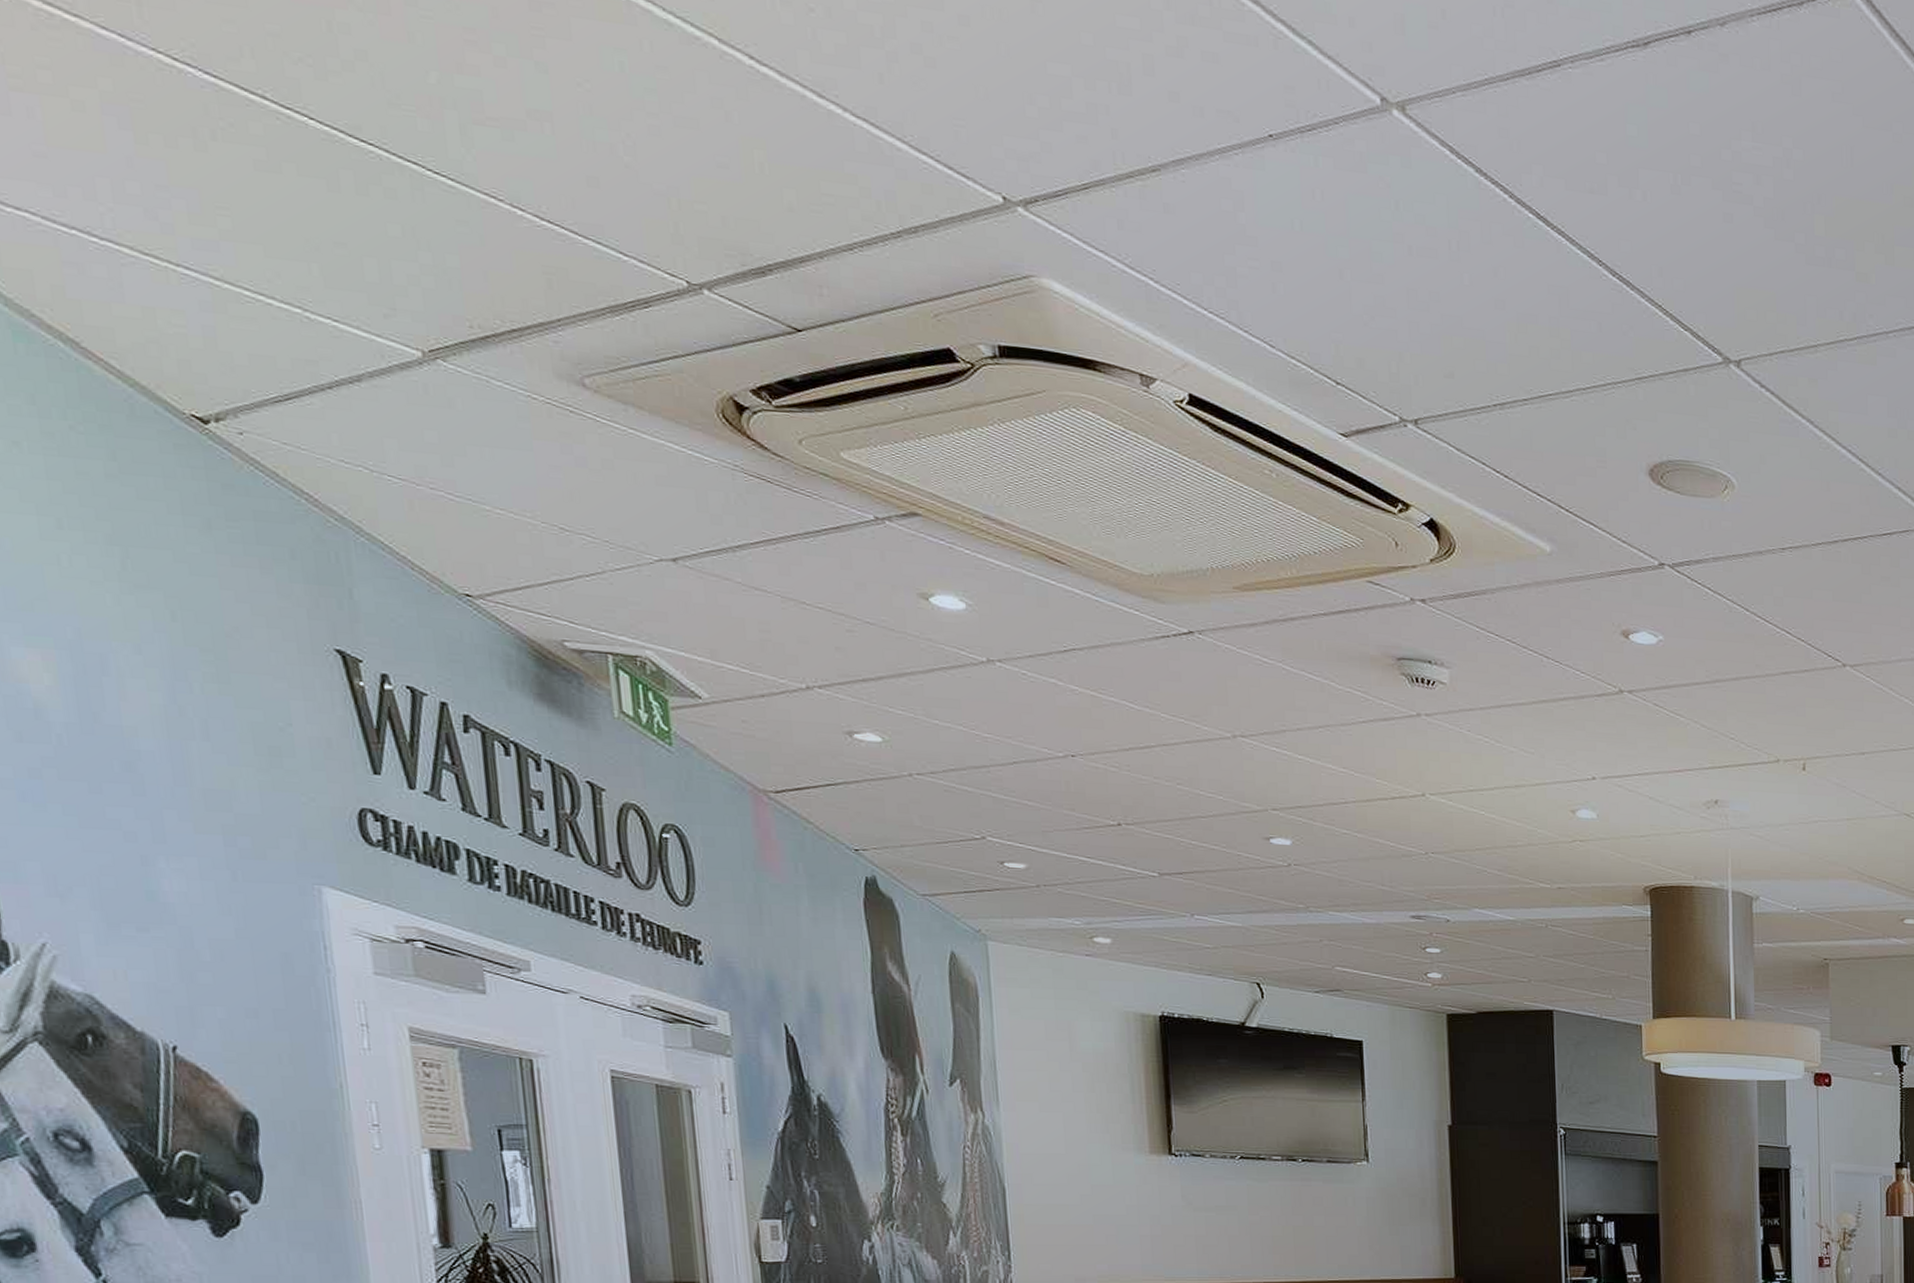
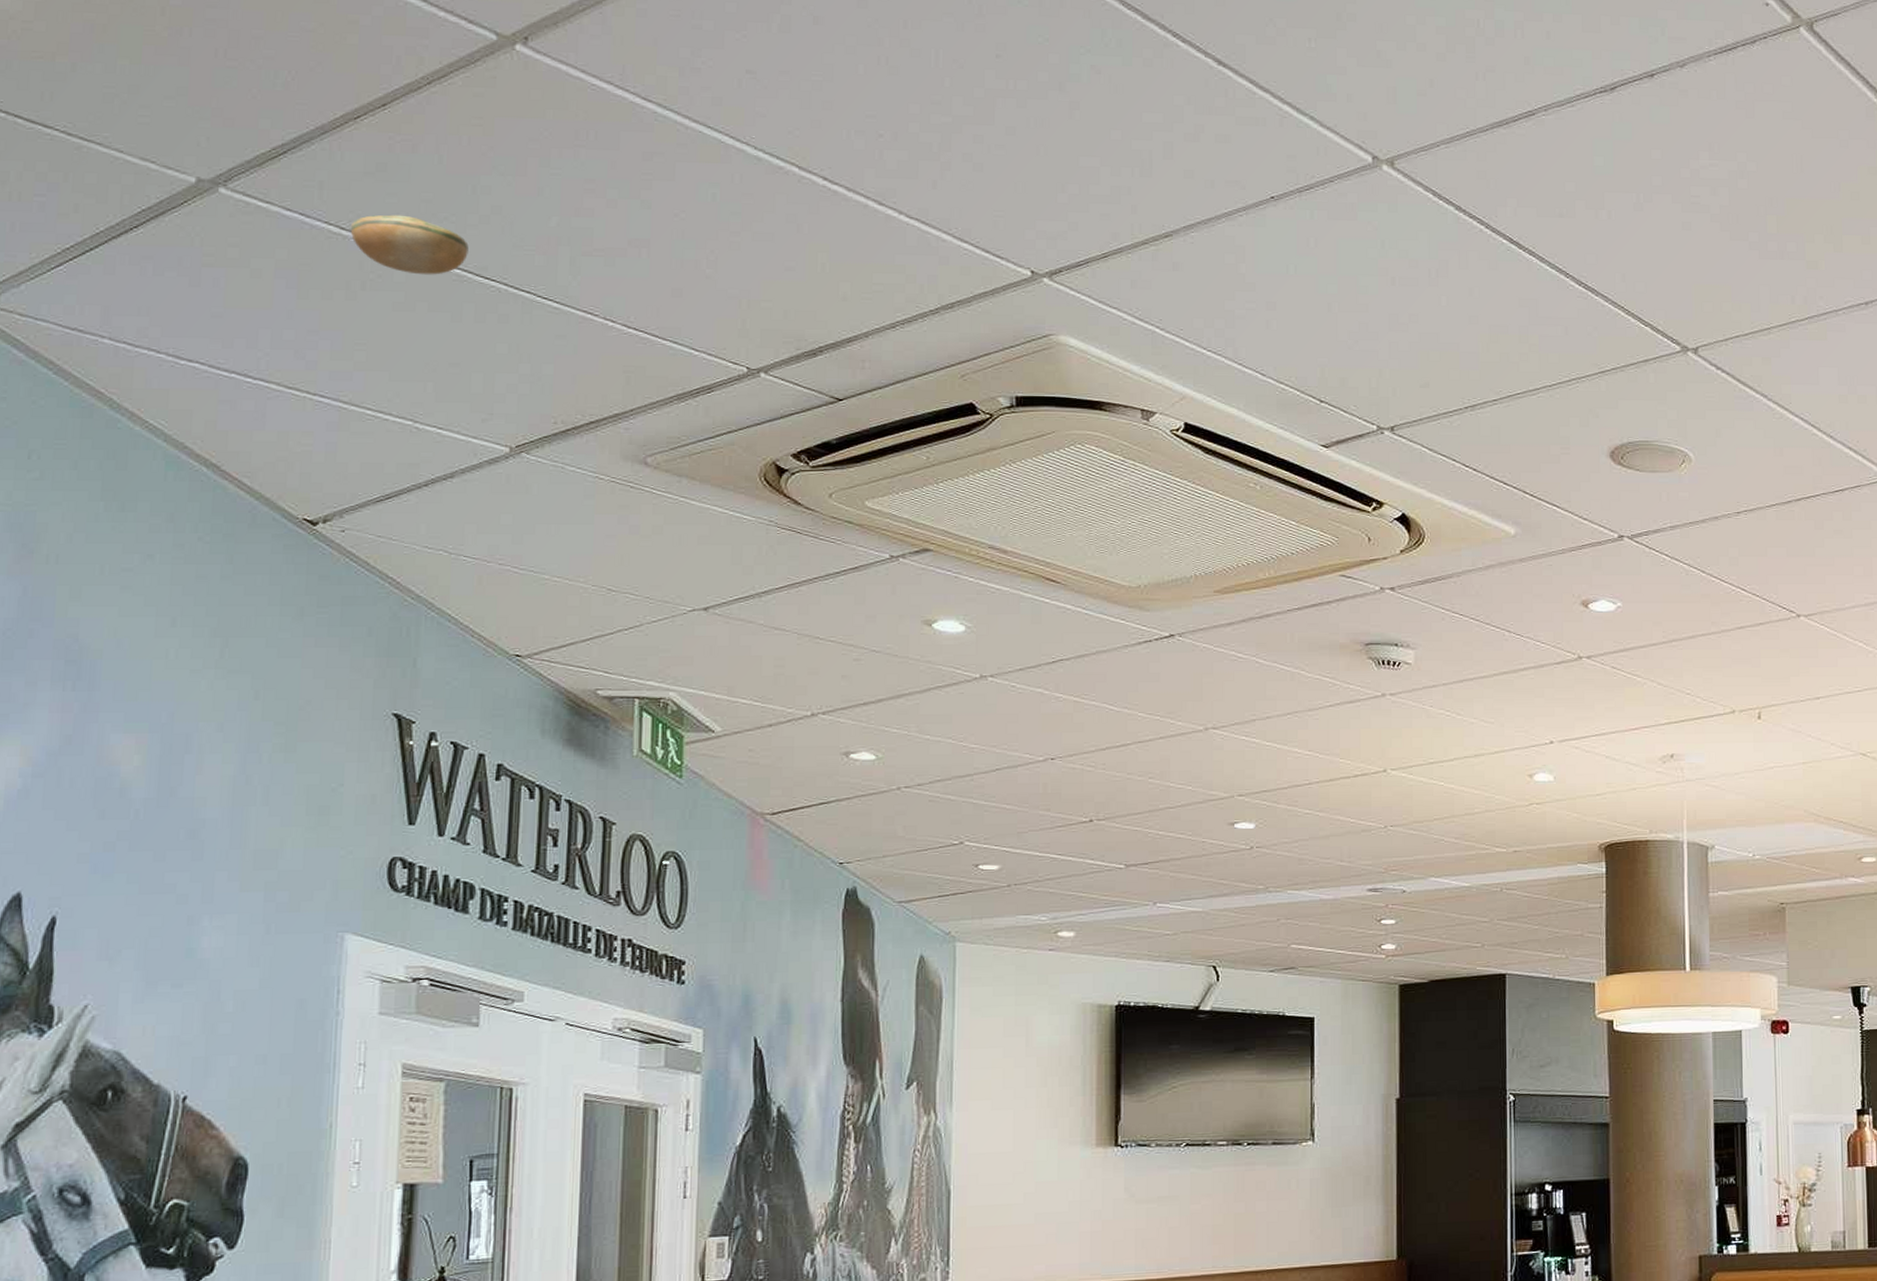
smoke detector: none [184,46,335,131] -> present [350,214,469,275]

